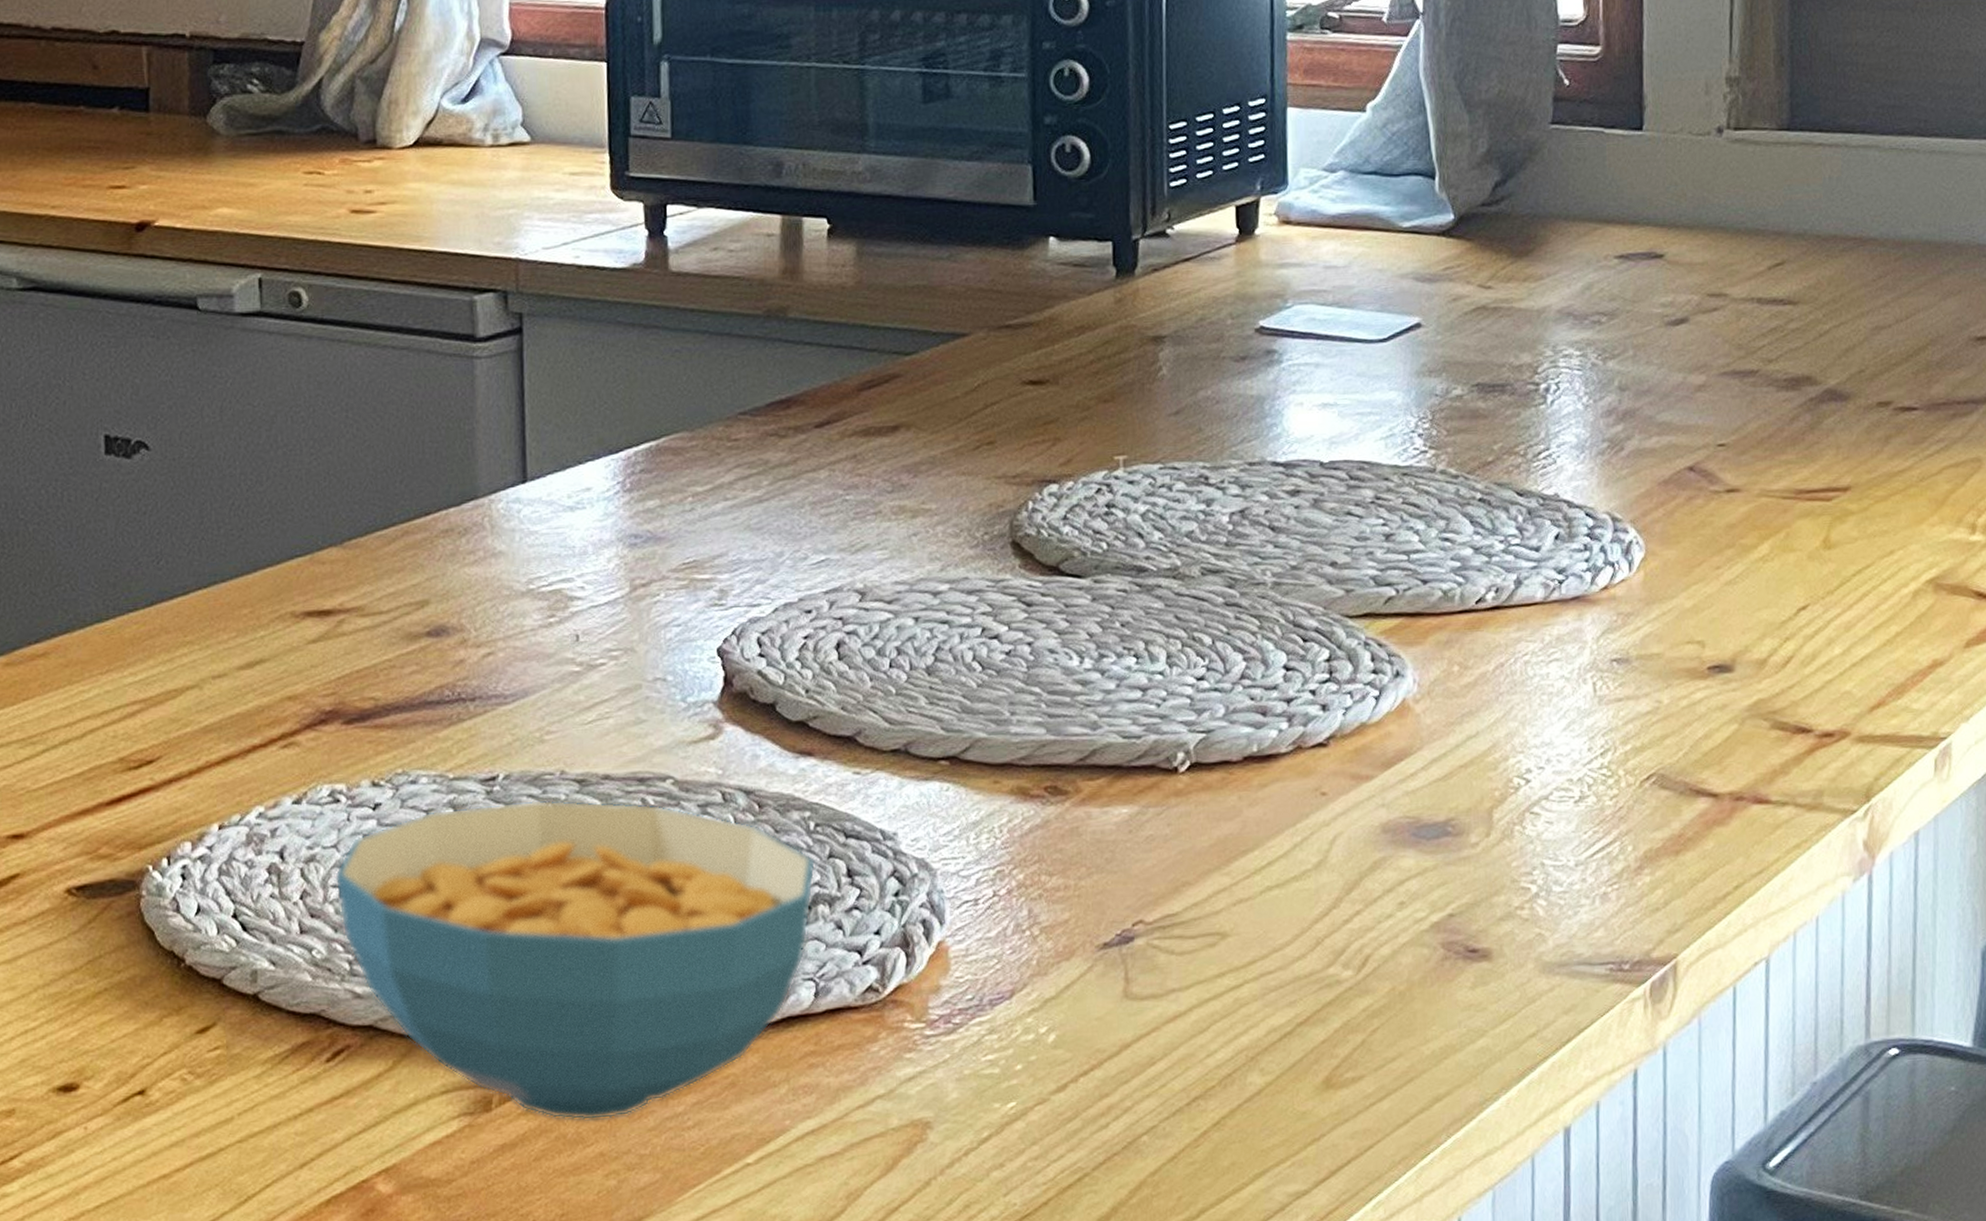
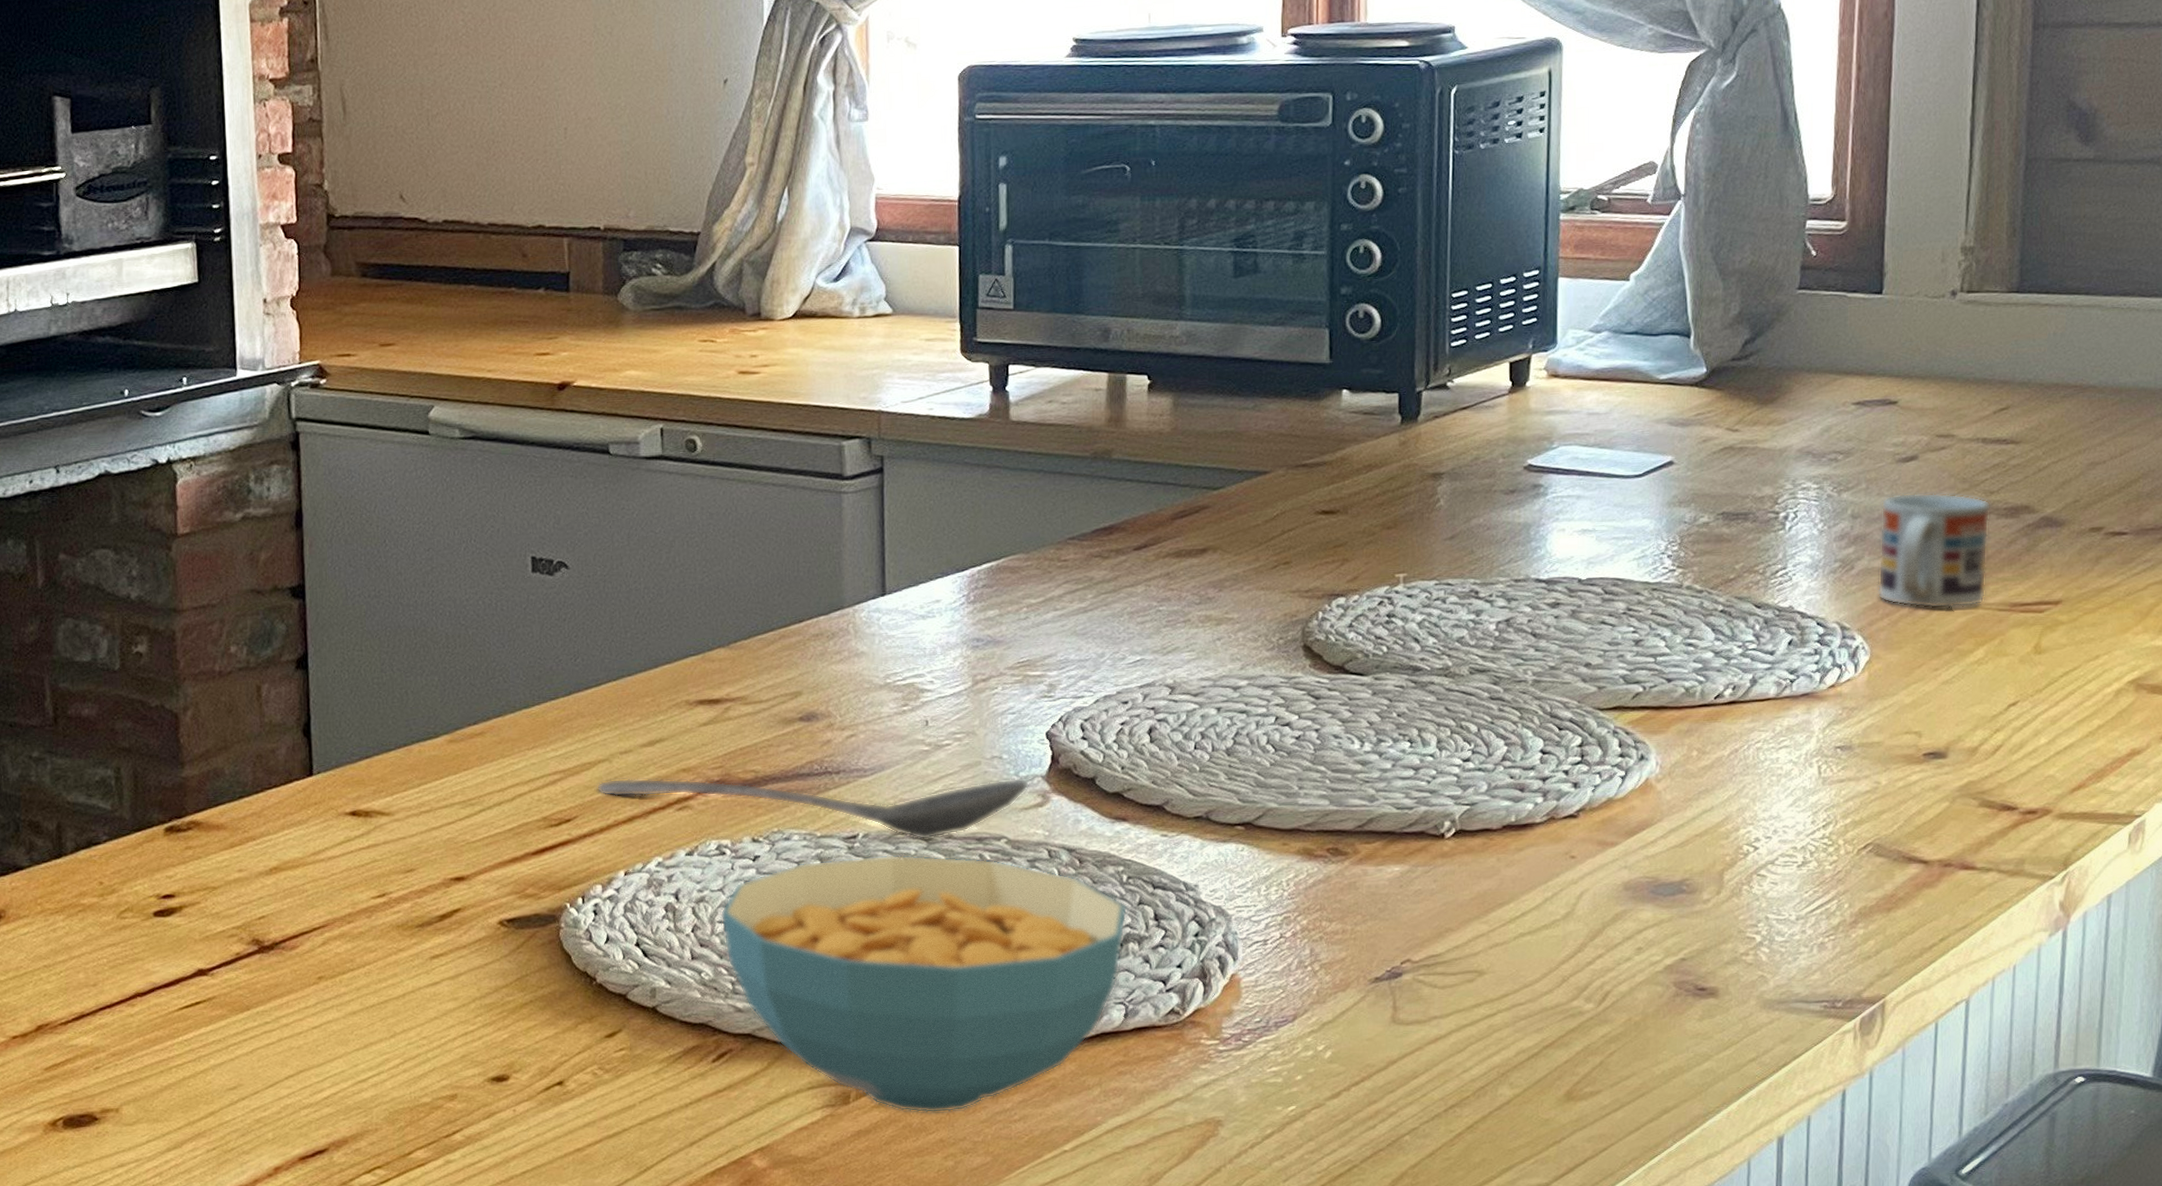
stirrer: none [184,705,699,782] -> present [596,778,1030,840]
cup: none [1650,361,1770,497] -> present [1877,492,1991,609]

